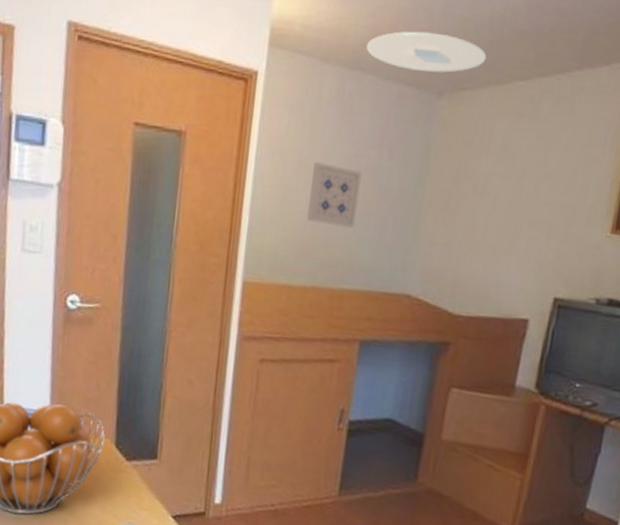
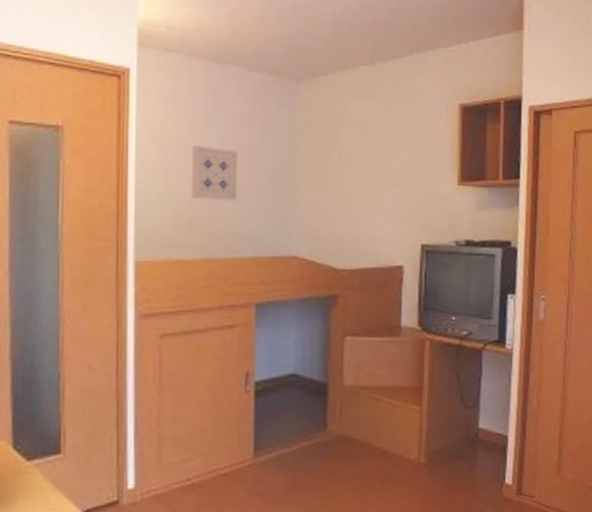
ceiling light: present [366,31,487,73] -> none [229,29,334,62]

